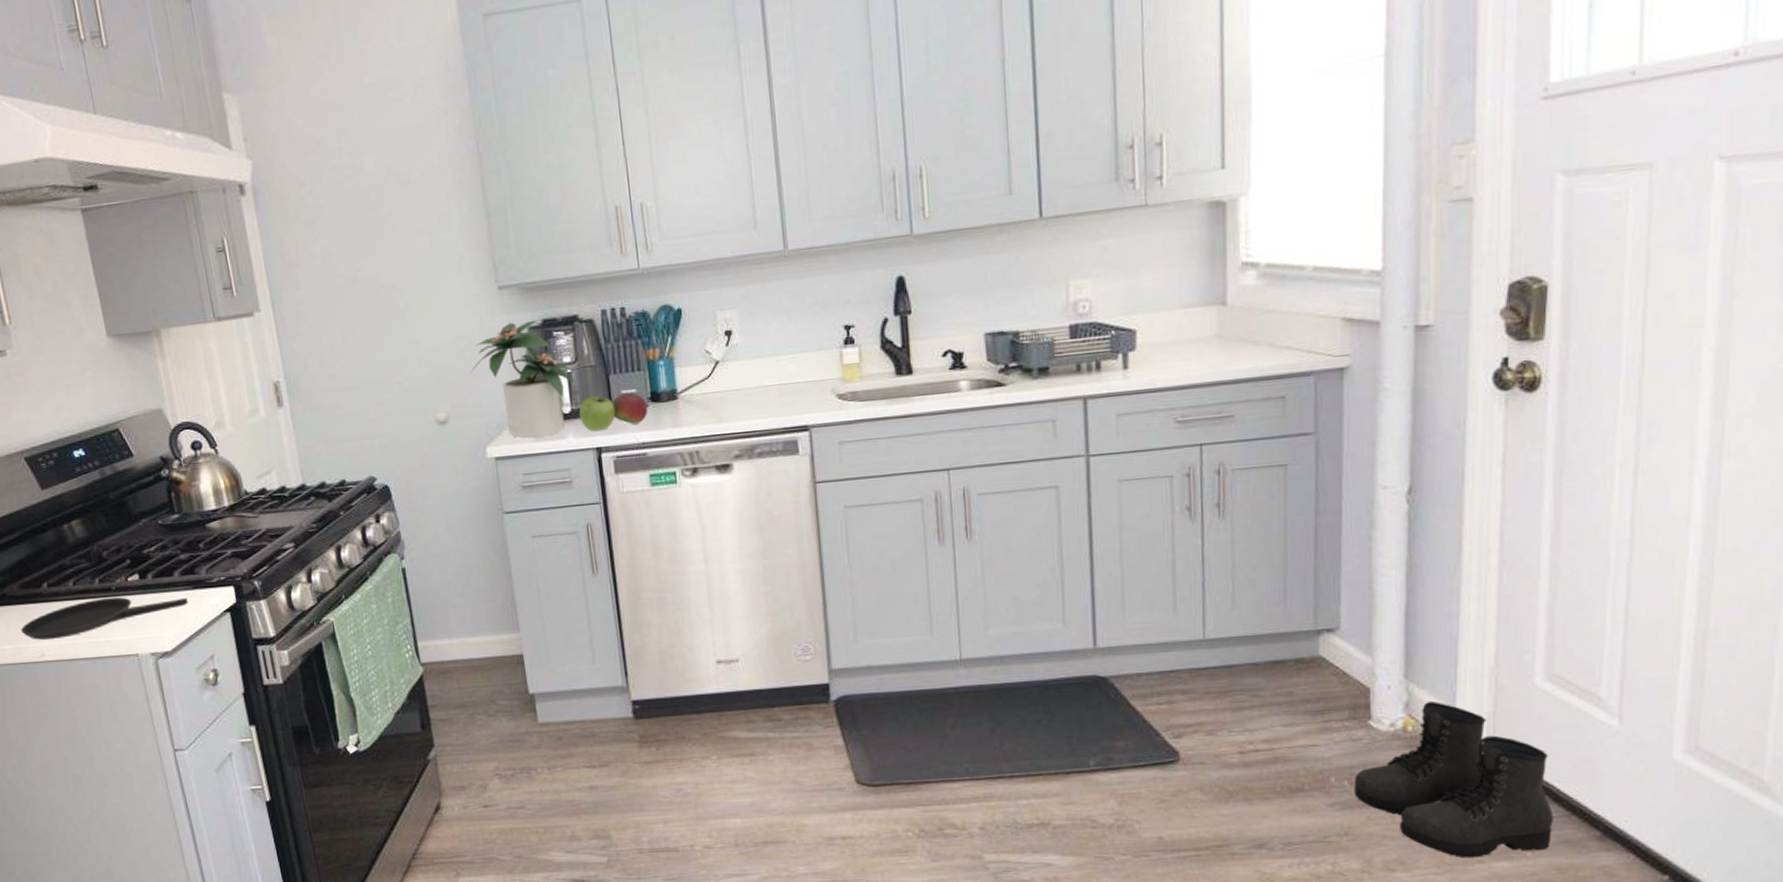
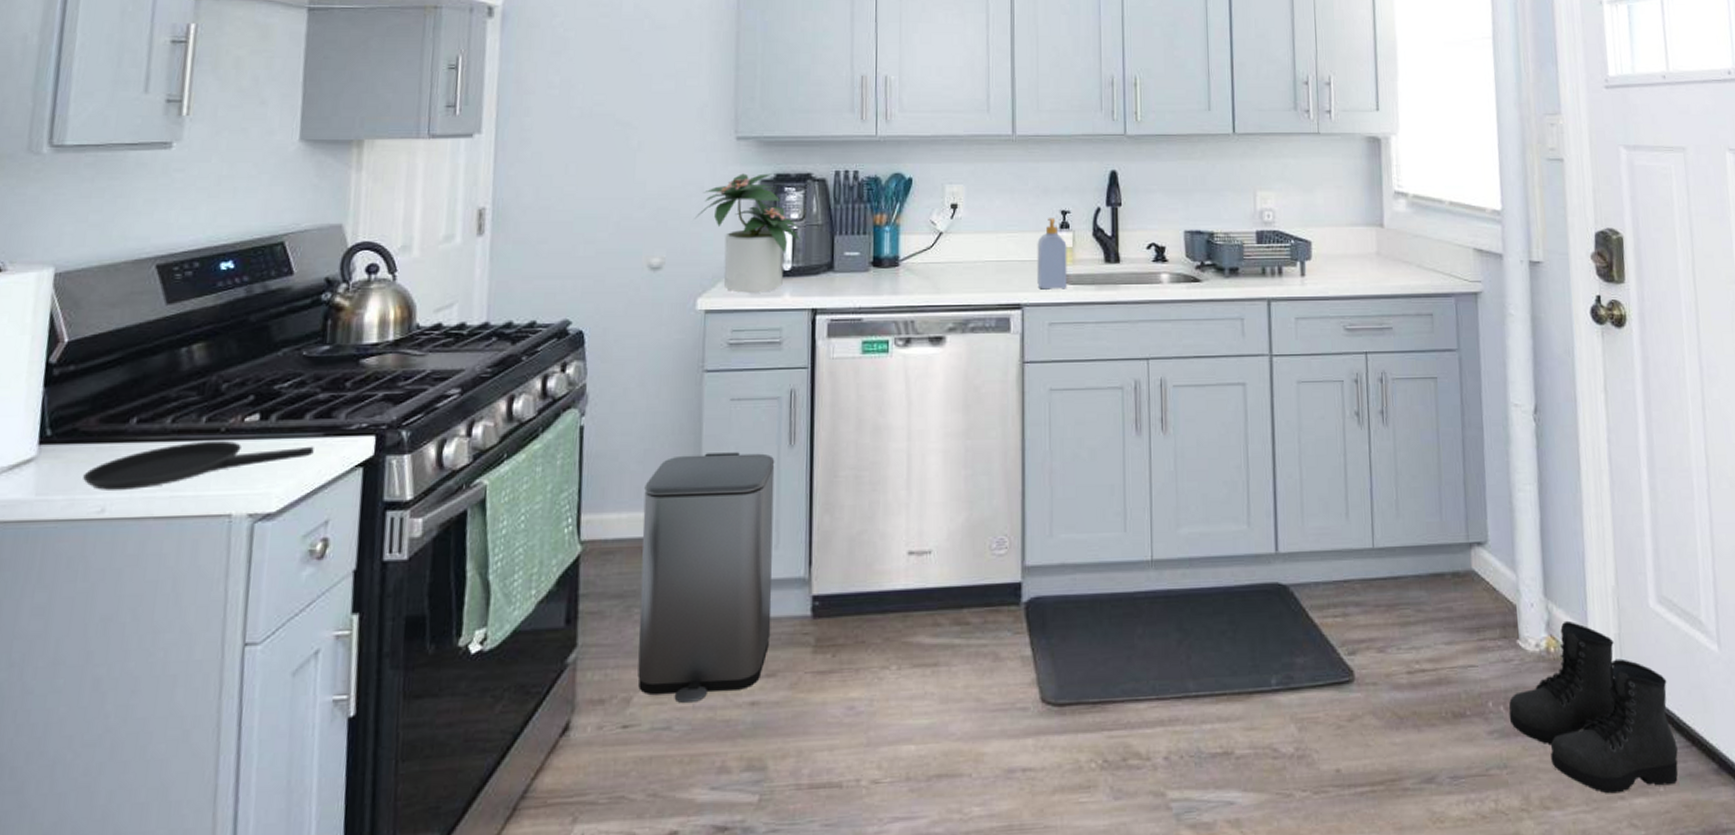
pedal bin: none [467,582,599,789] -> present [637,452,775,704]
fruit: present [578,395,616,432] -> none [799,254,836,292]
fruit: present [612,393,649,424] -> none [833,256,870,287]
soap bottle: none [820,334,856,409] -> present [1037,218,1067,290]

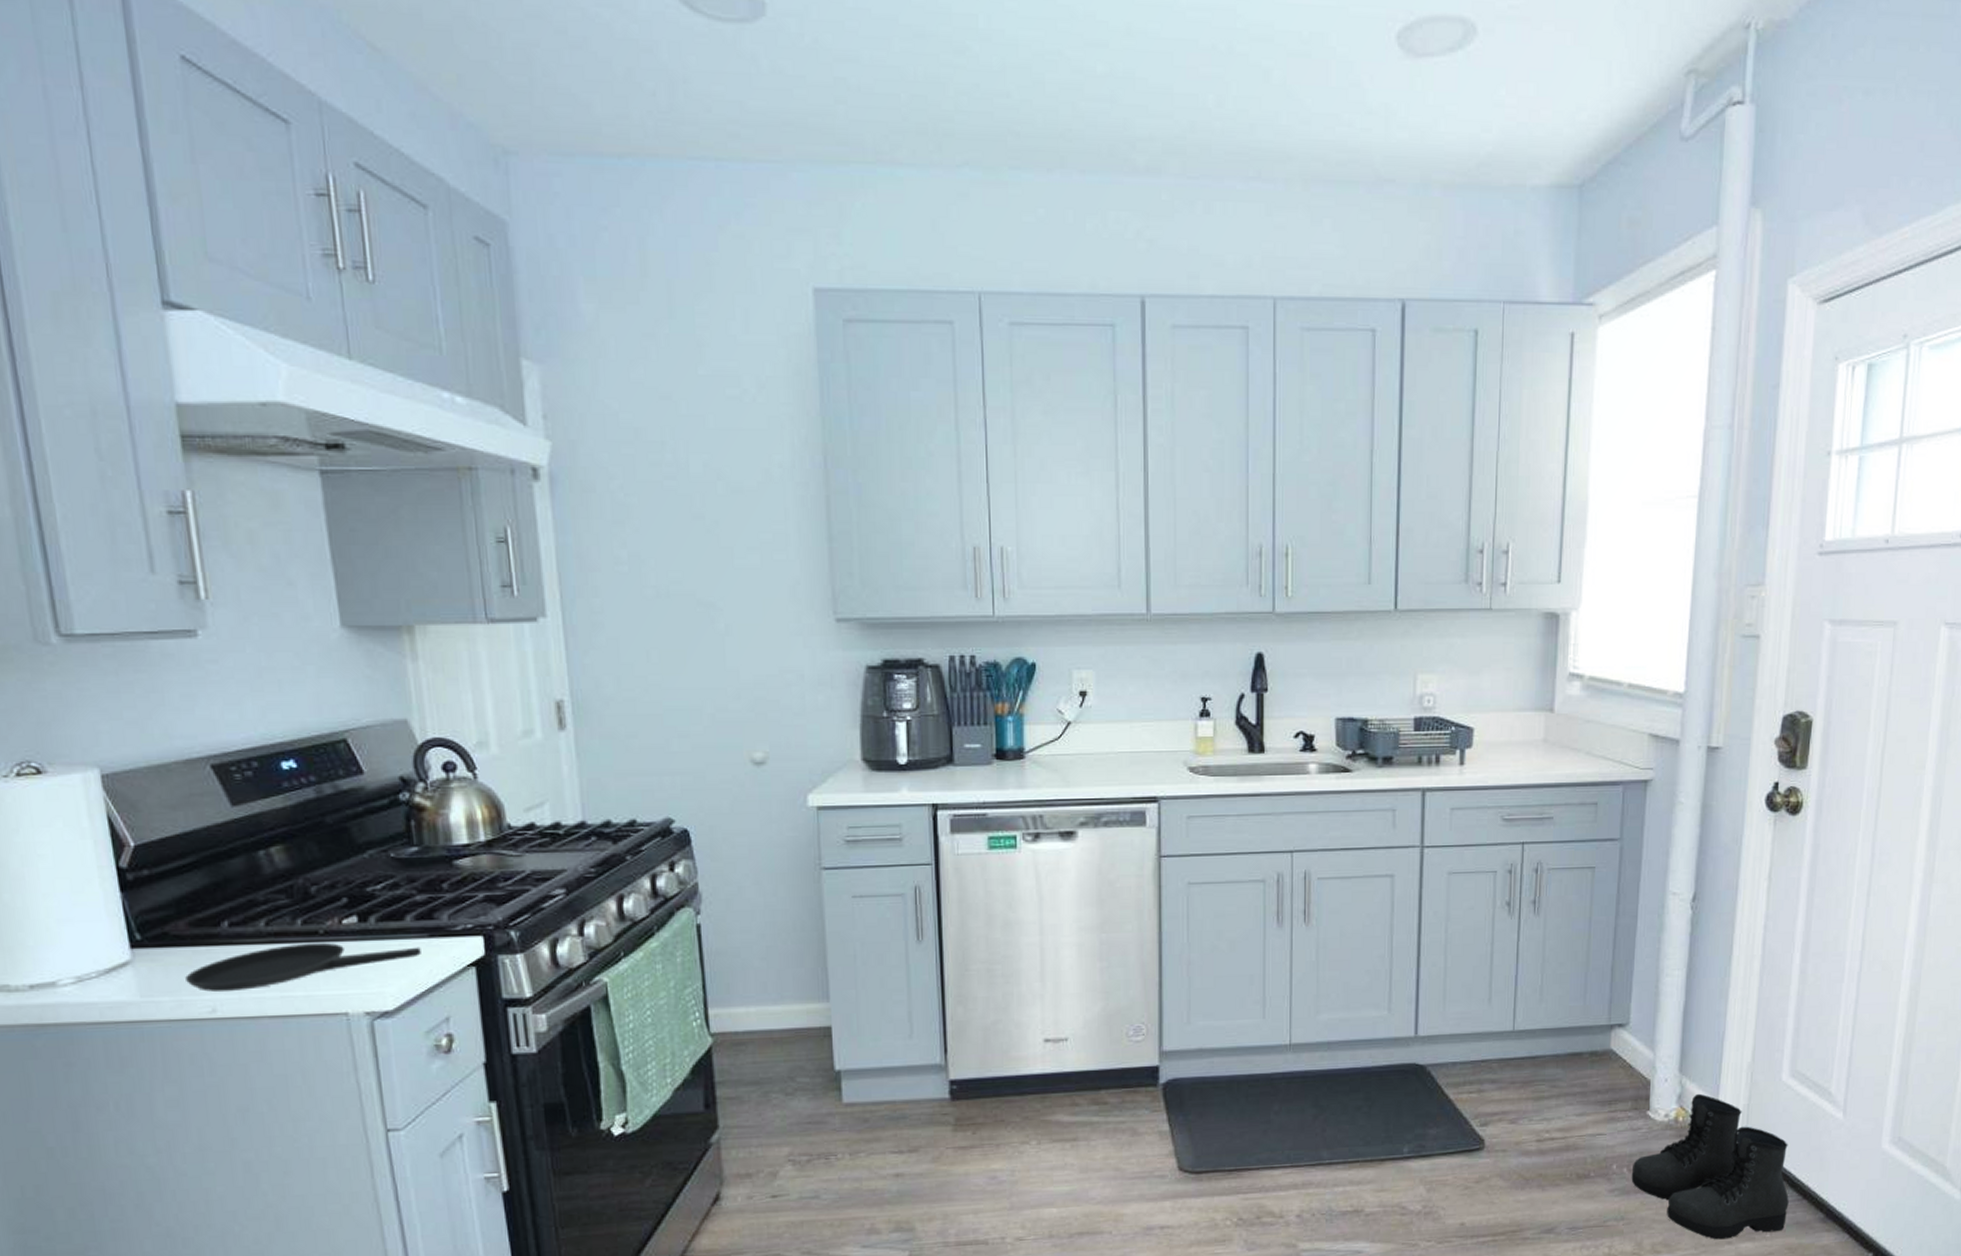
pedal bin: present [637,452,775,704] -> none [770,948,910,1177]
potted plant: present [694,173,801,293] -> none [796,659,916,788]
soap bottle: present [1037,218,1067,290] -> none [1175,705,1207,782]

